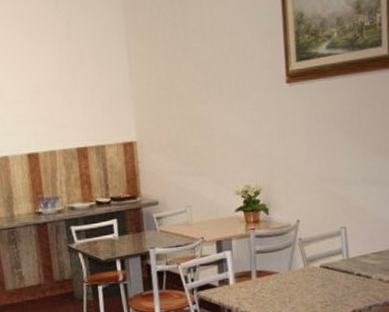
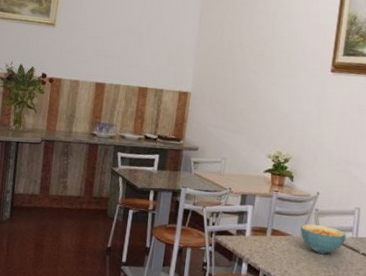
cereal bowl: none [286,254,337,285] -> present [300,223,347,254]

